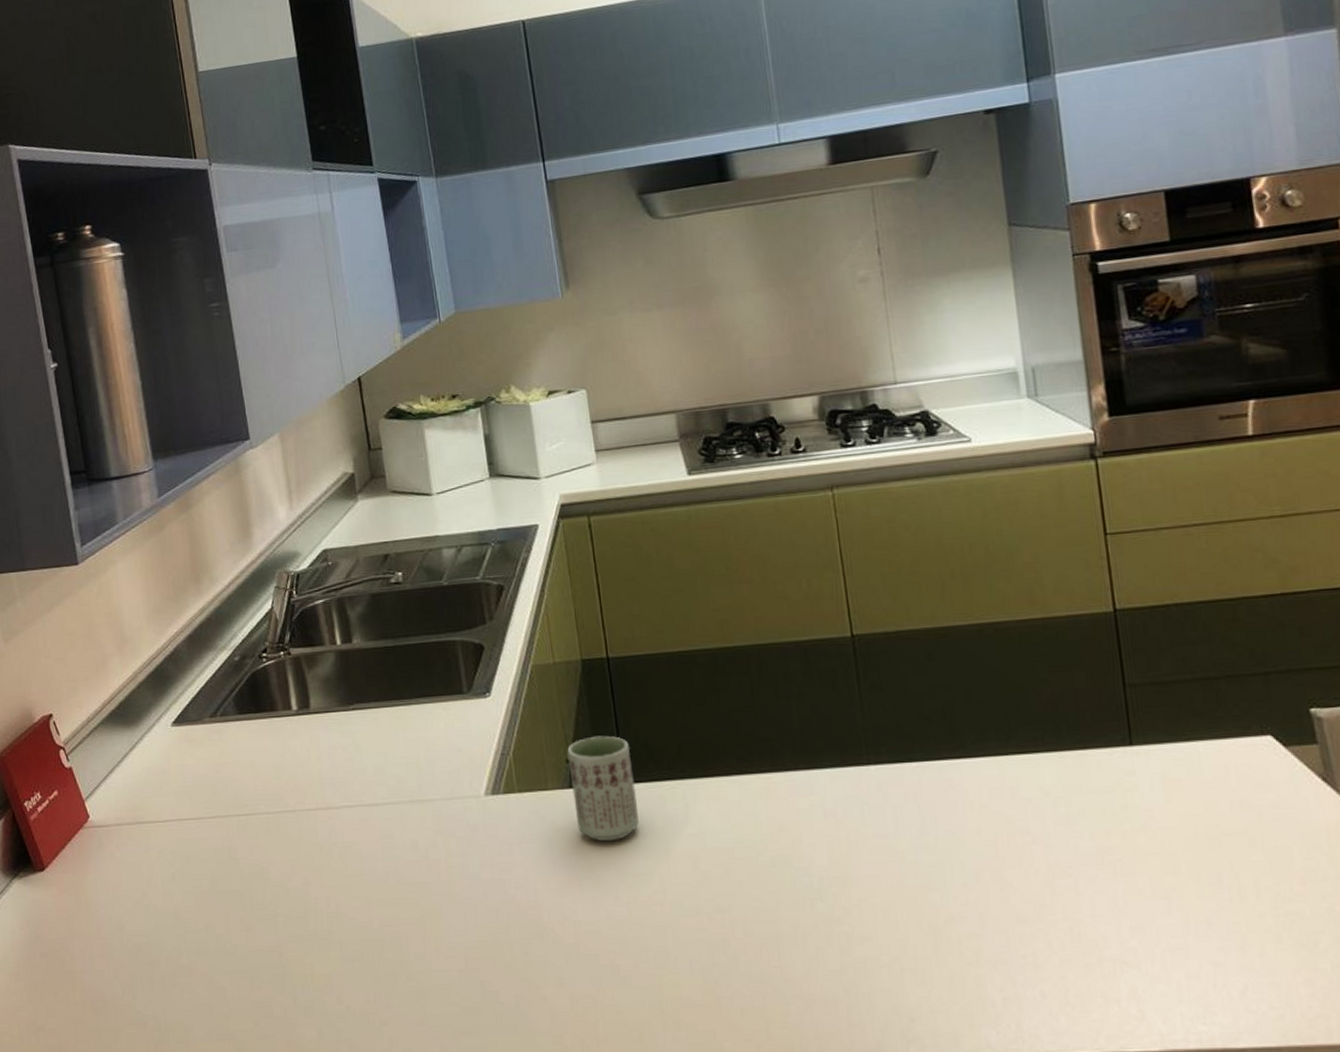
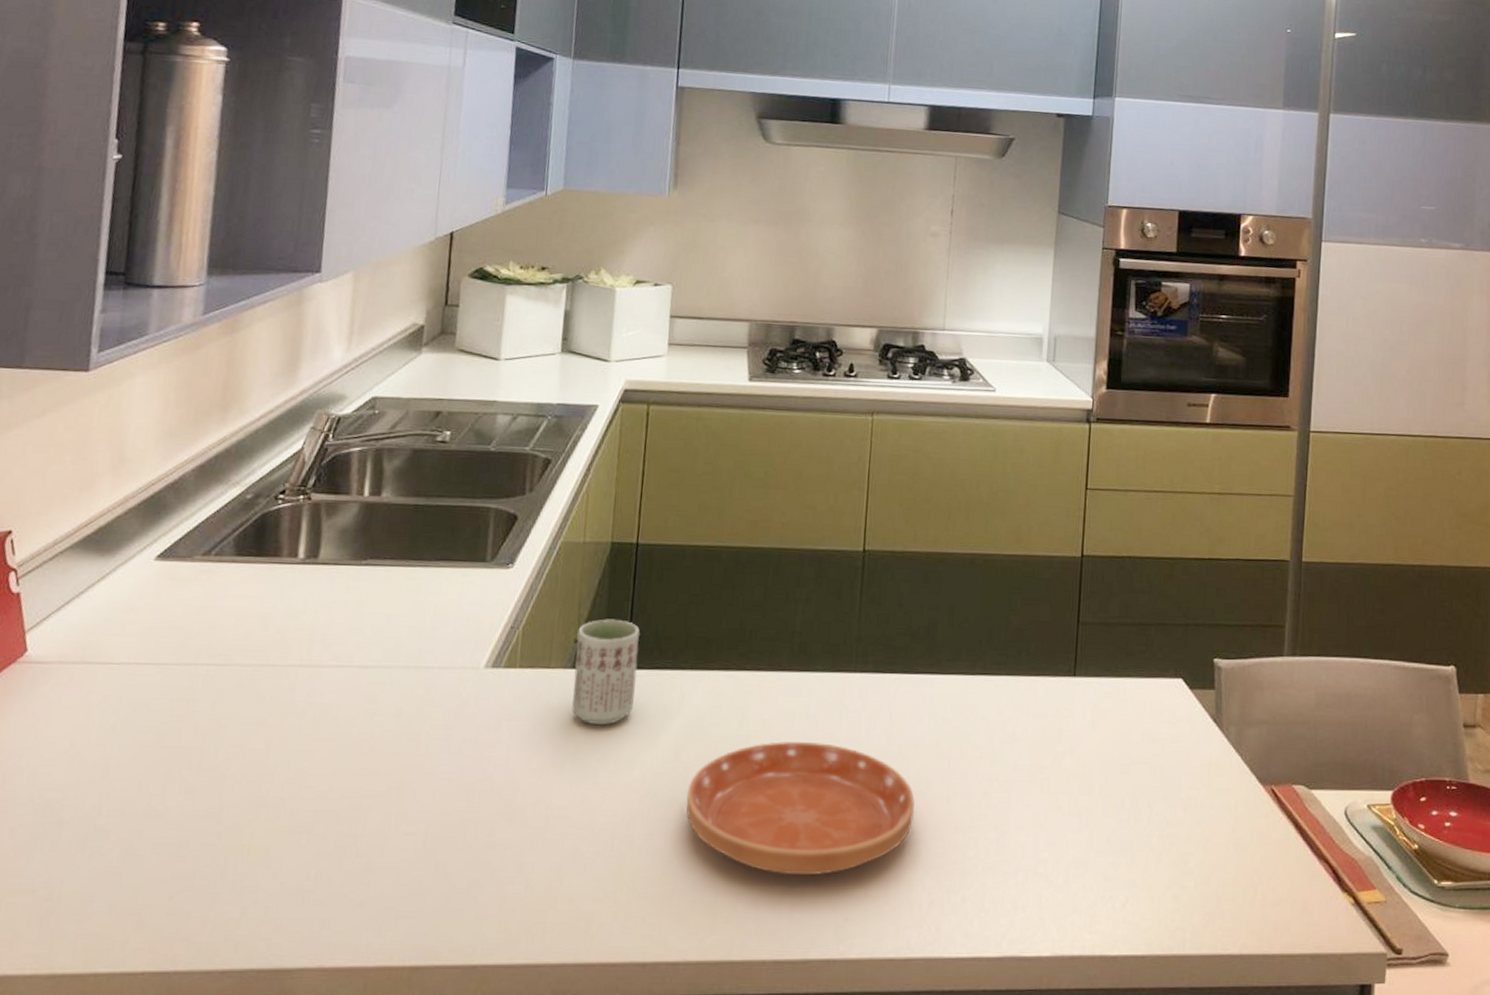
saucer: none [712,841,967,978] -> present [686,742,915,876]

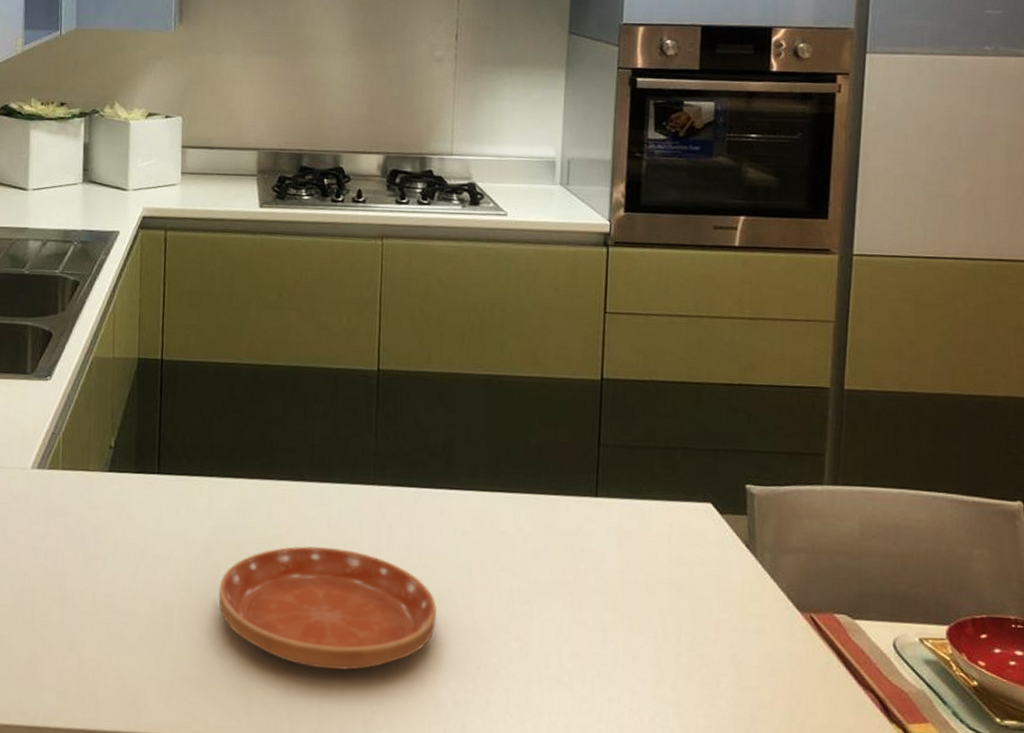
cup: present [571,619,640,725] -> none [110,428,168,524]

